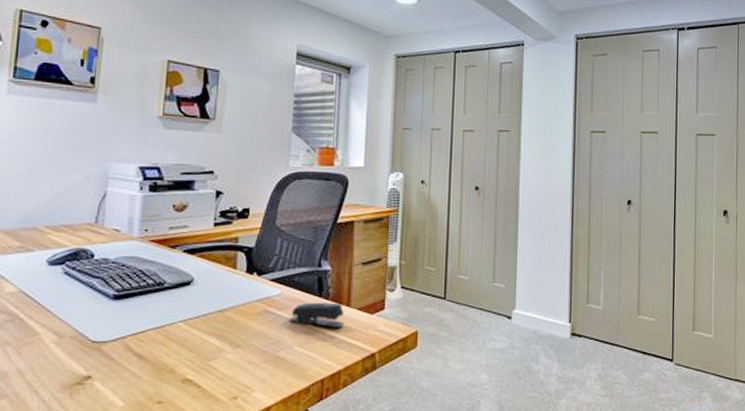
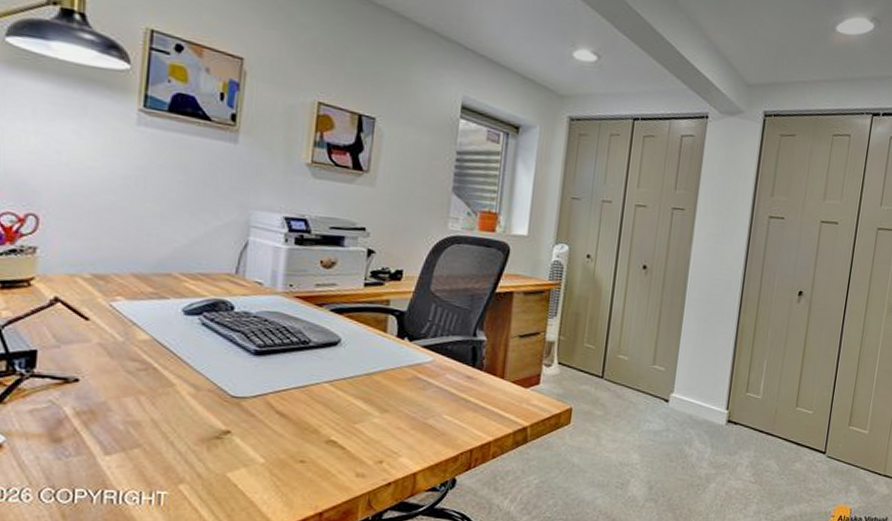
stapler: present [289,302,344,328] -> none [440,372,497,400]

